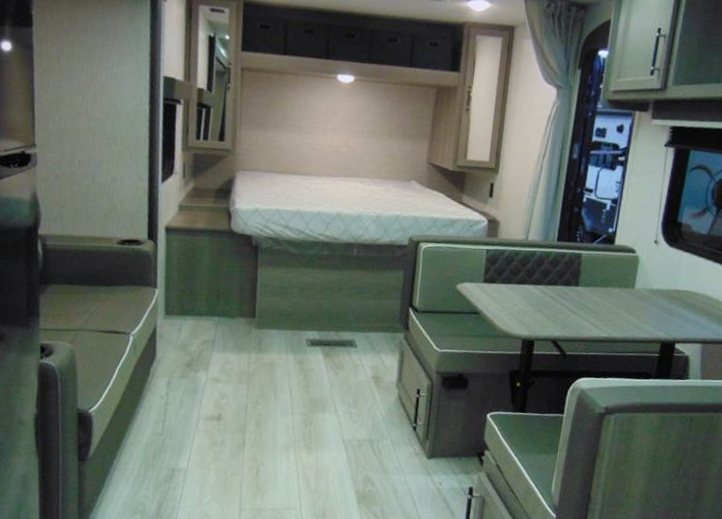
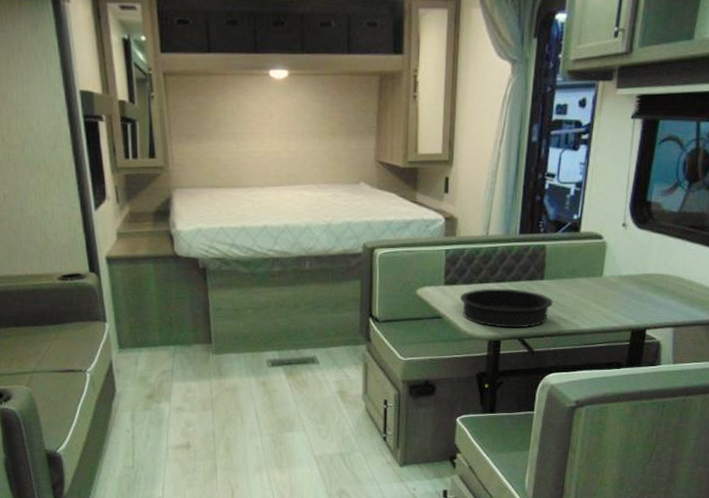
baking pan: none [497,289,587,331] -> present [459,288,553,328]

